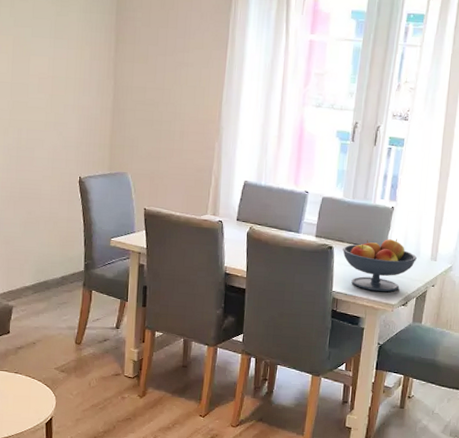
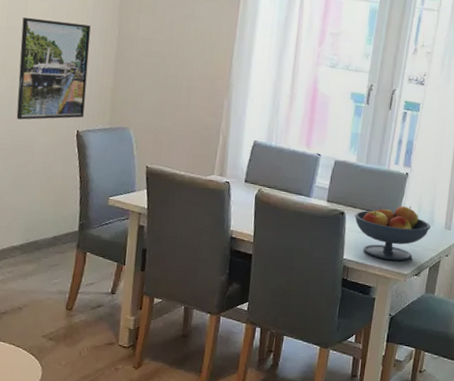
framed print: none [24,72,89,169] -> present [16,17,91,120]

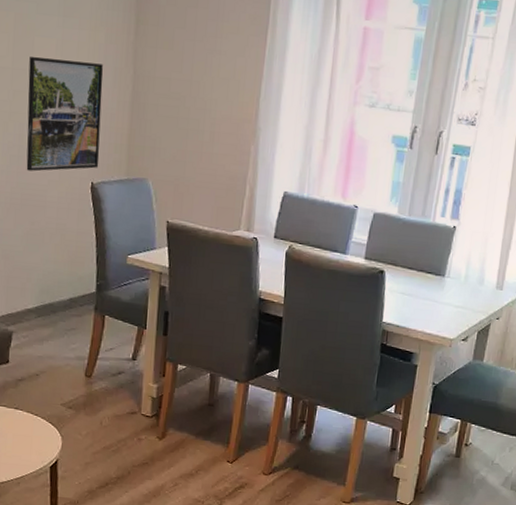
fruit bowl: present [355,206,431,261] -> none [395,263,480,325]

